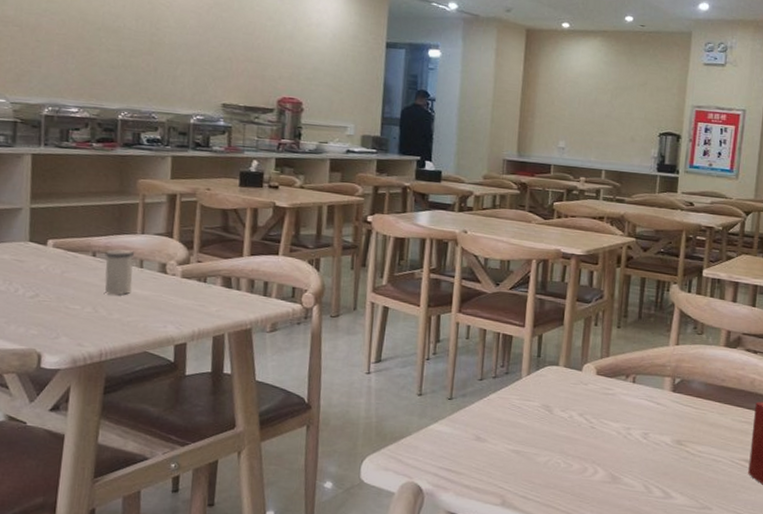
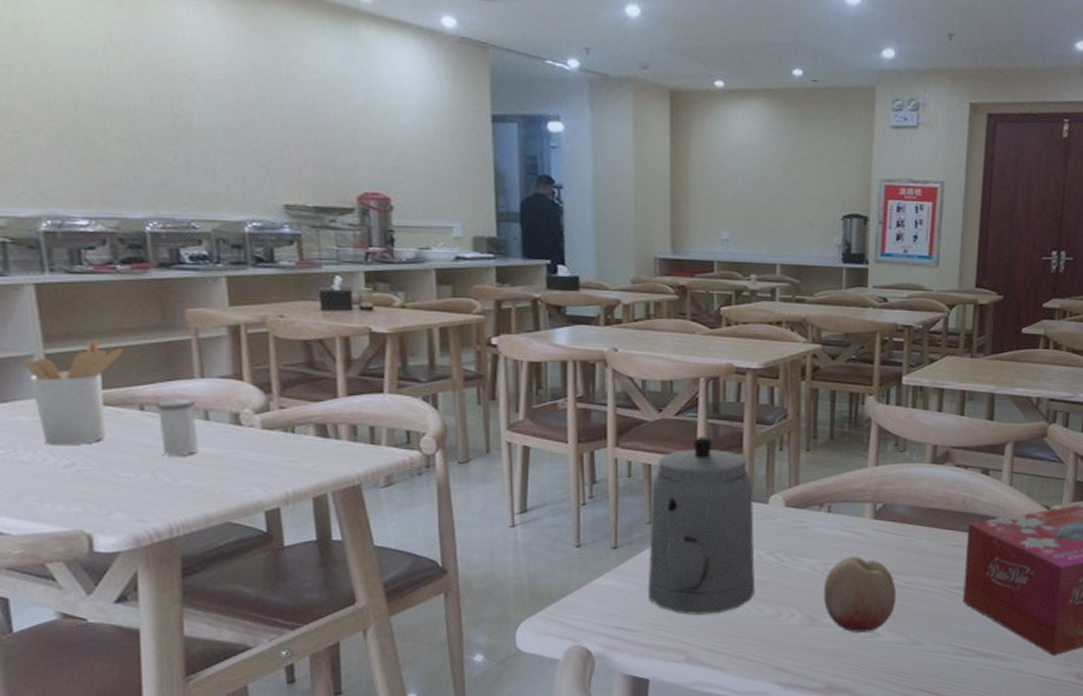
utensil holder: none [14,199,87,281] -> present [23,339,123,446]
teapot: none [474,309,570,465] -> present [647,436,756,615]
fruit: none [624,423,689,494] -> present [823,556,897,633]

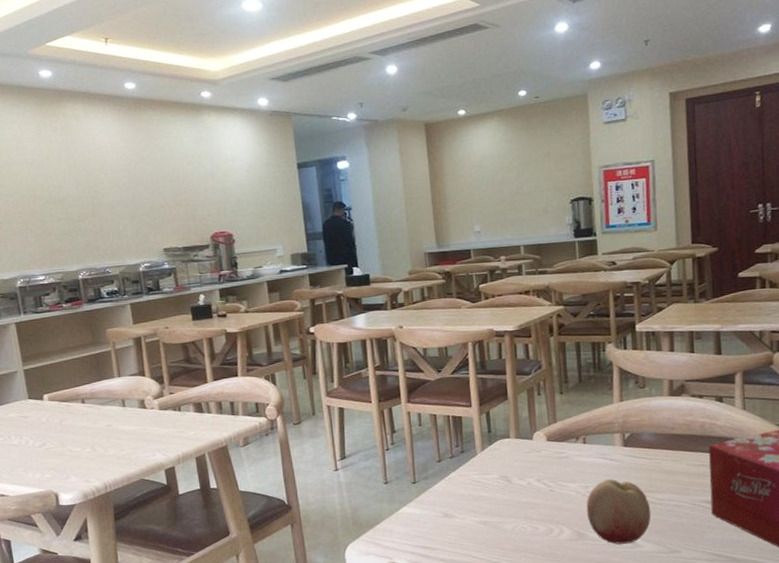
utensil holder: present [23,339,123,446] -> none [11,357,70,433]
salt shaker: present [156,399,199,457] -> none [91,393,120,434]
teapot: present [647,436,756,615] -> none [438,389,529,534]

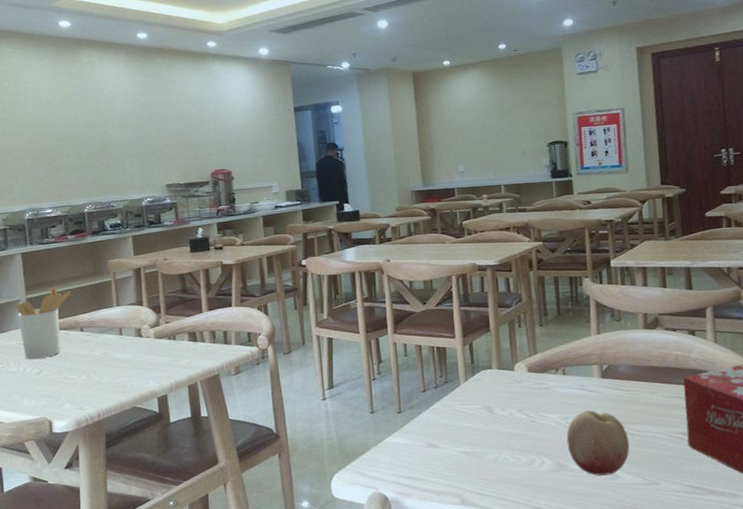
utensil holder: none [11,357,70,433] -> present [14,286,71,360]

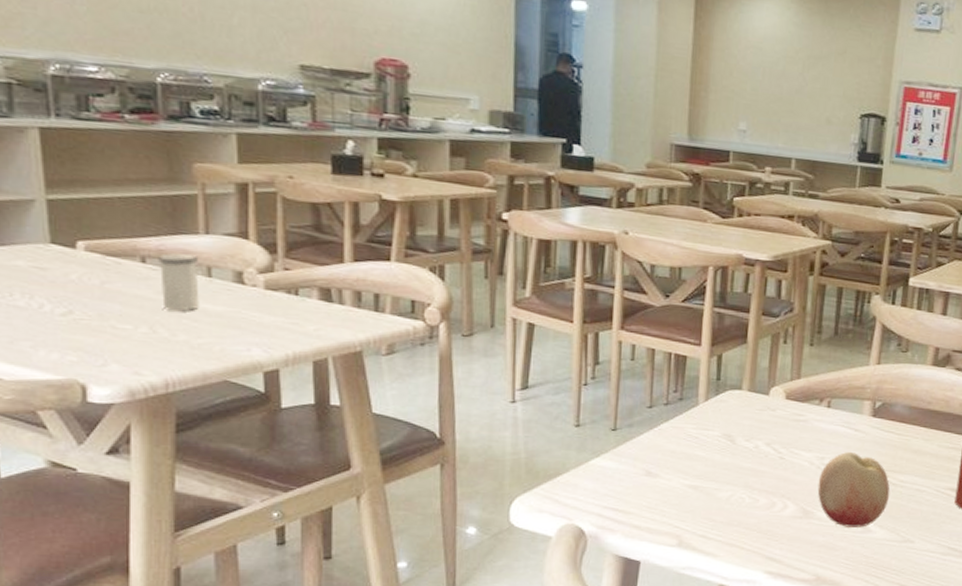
utensil holder: present [14,286,71,360] -> none [24,188,127,294]
salt shaker: none [90,322,116,362] -> present [158,253,199,312]

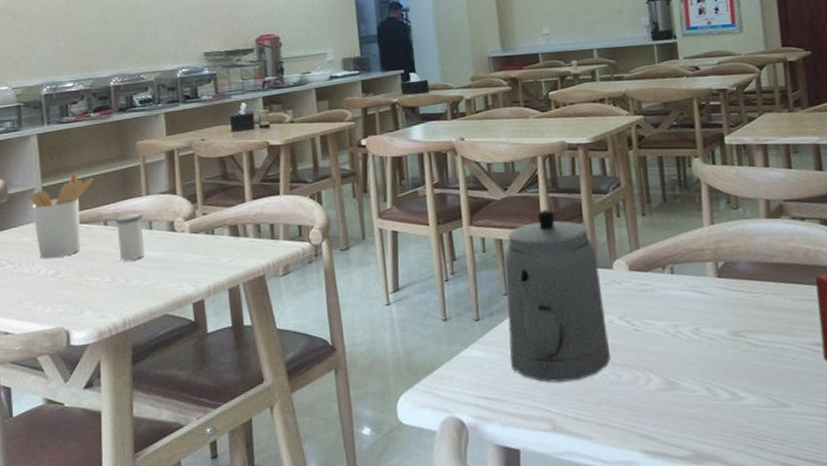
utensil holder: none [24,188,127,294] -> present [28,172,93,259]
teapot: none [643,324,755,501] -> present [504,209,611,383]
fruit: present [817,452,890,528] -> none [677,316,754,396]

